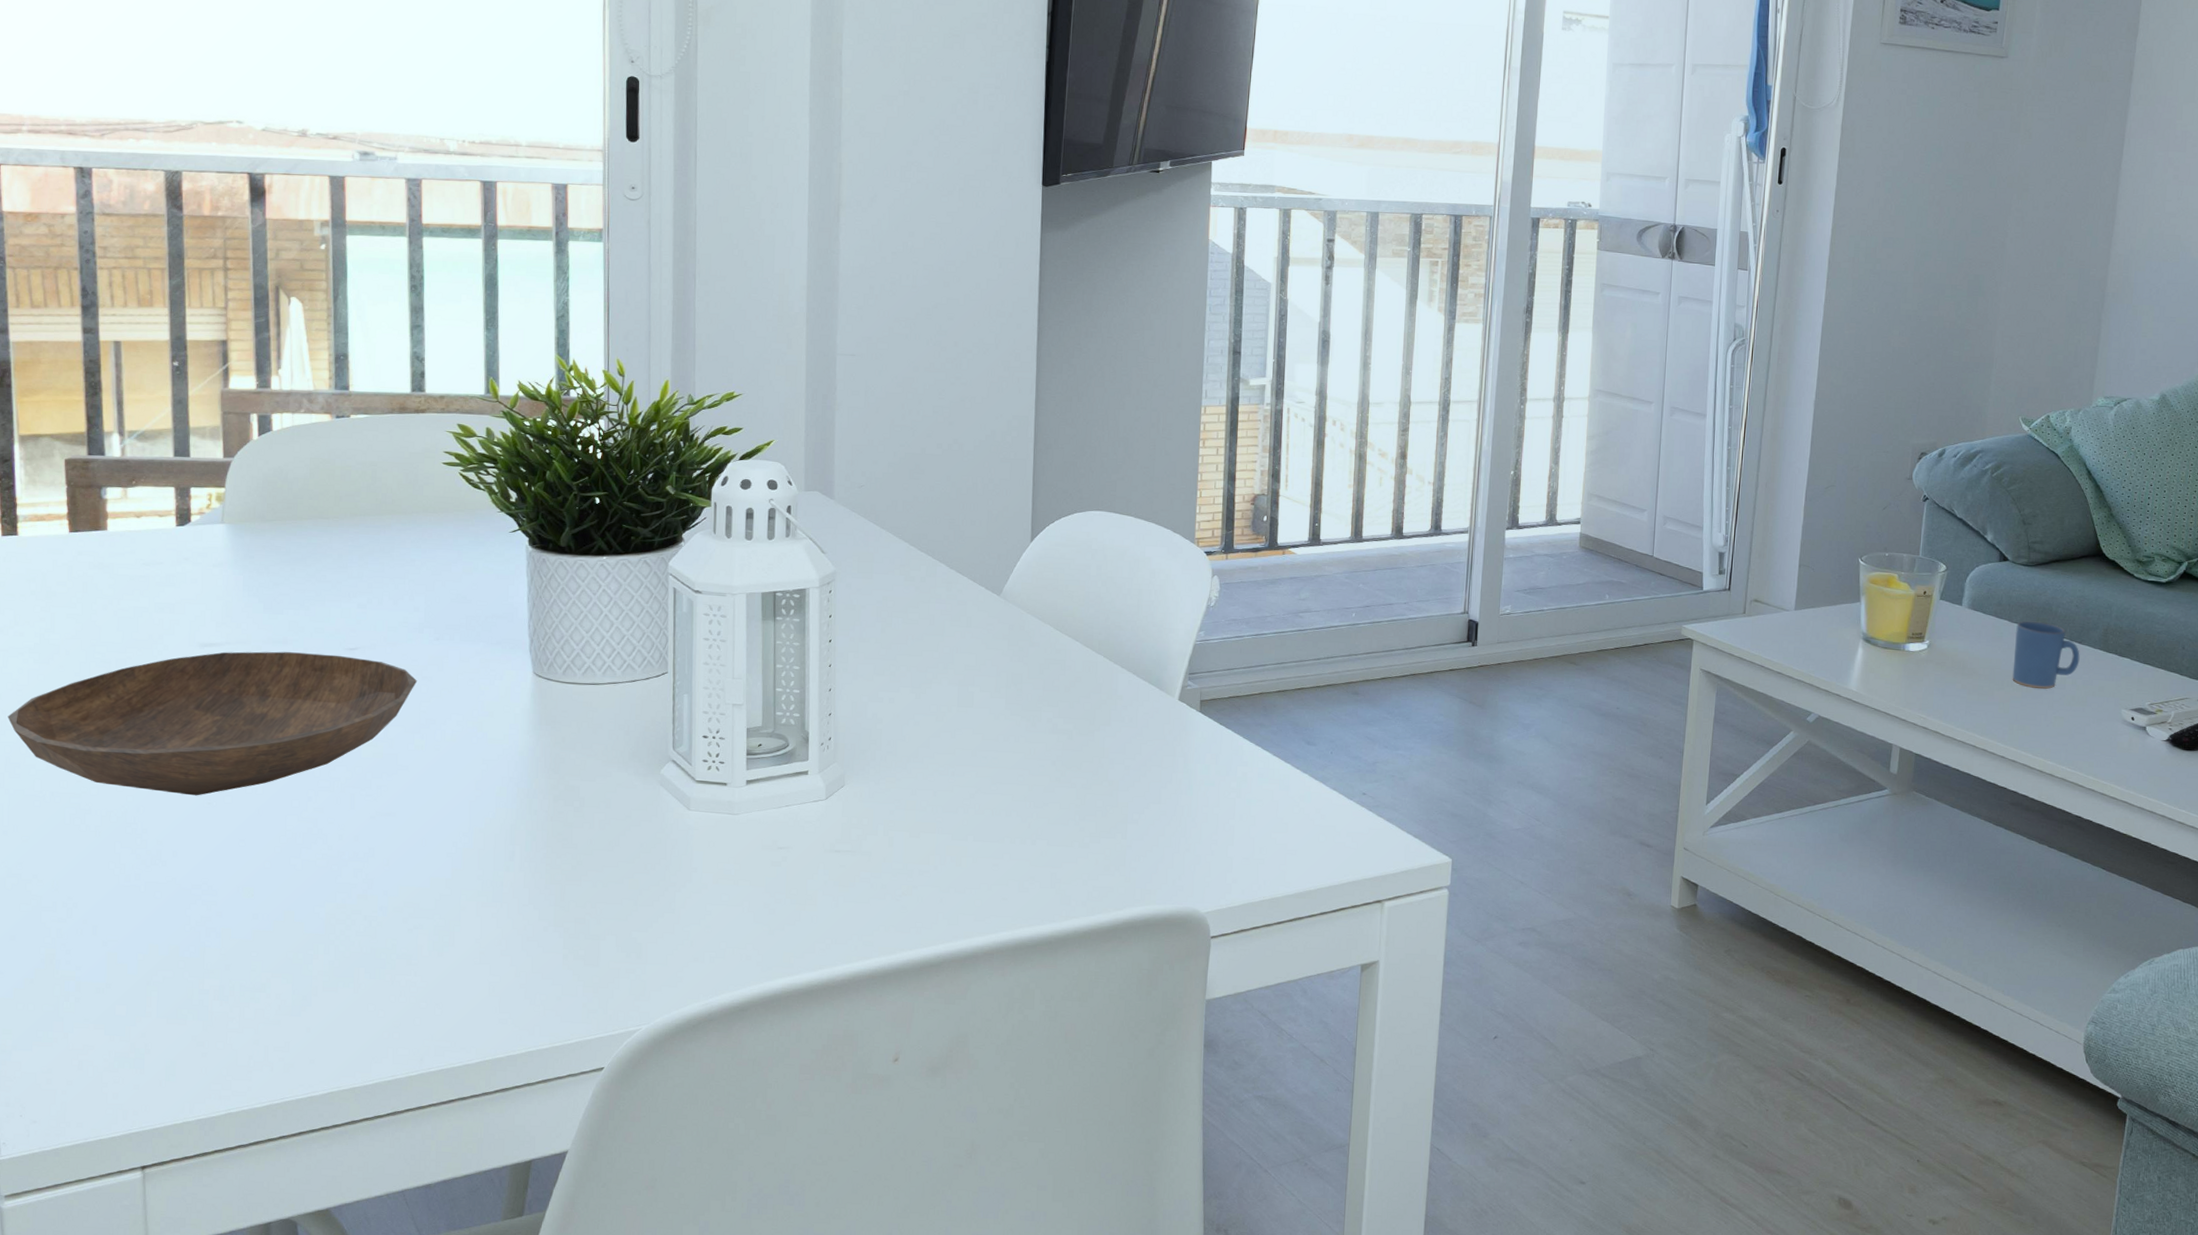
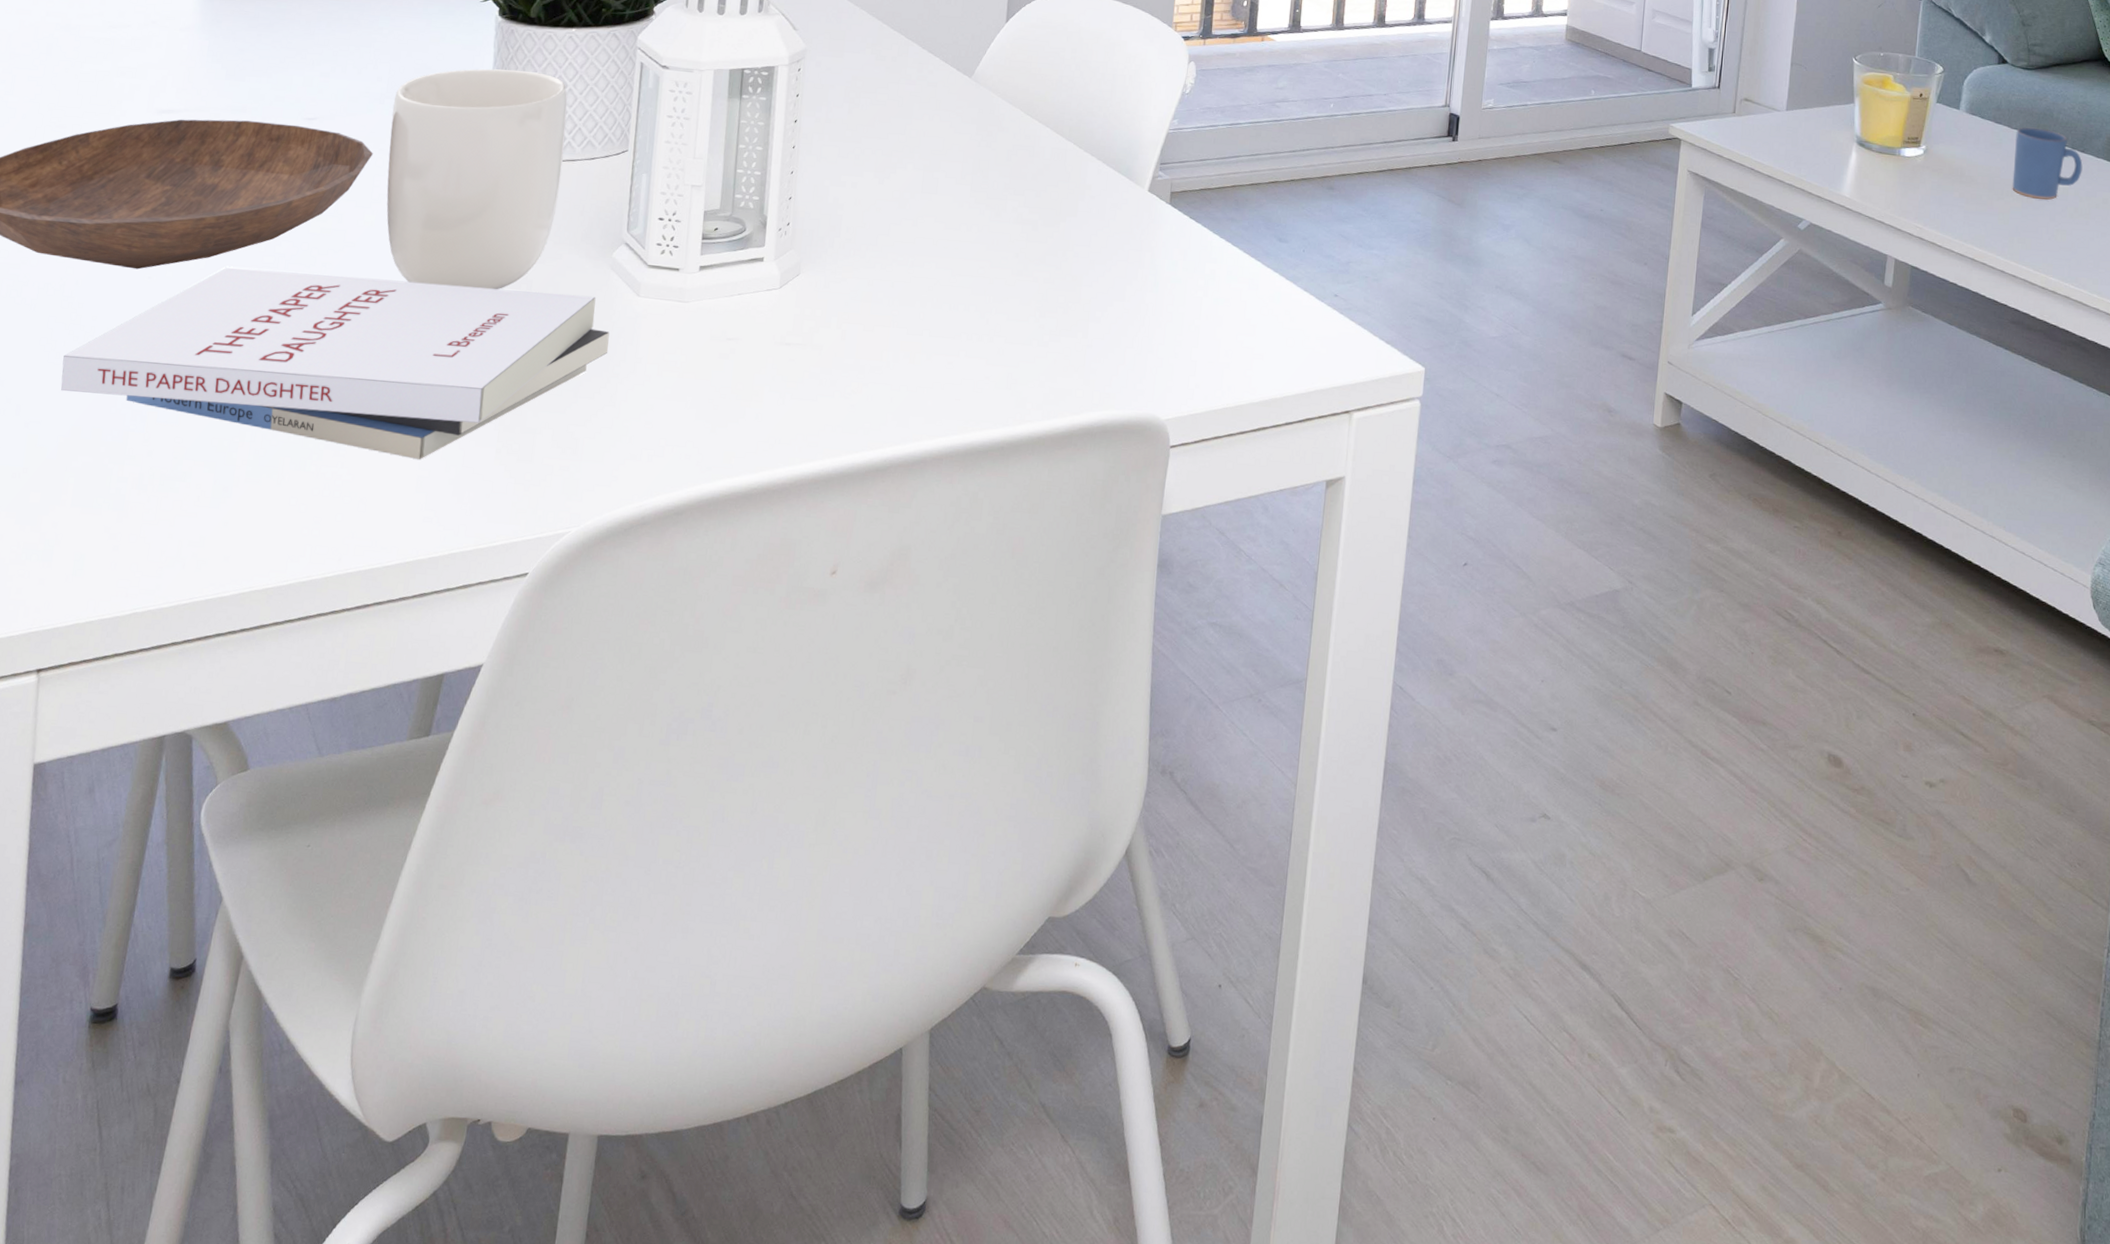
books: none [133,791,664,967] -> present [61,267,610,460]
cup: none [431,597,605,807] -> present [386,68,568,290]

